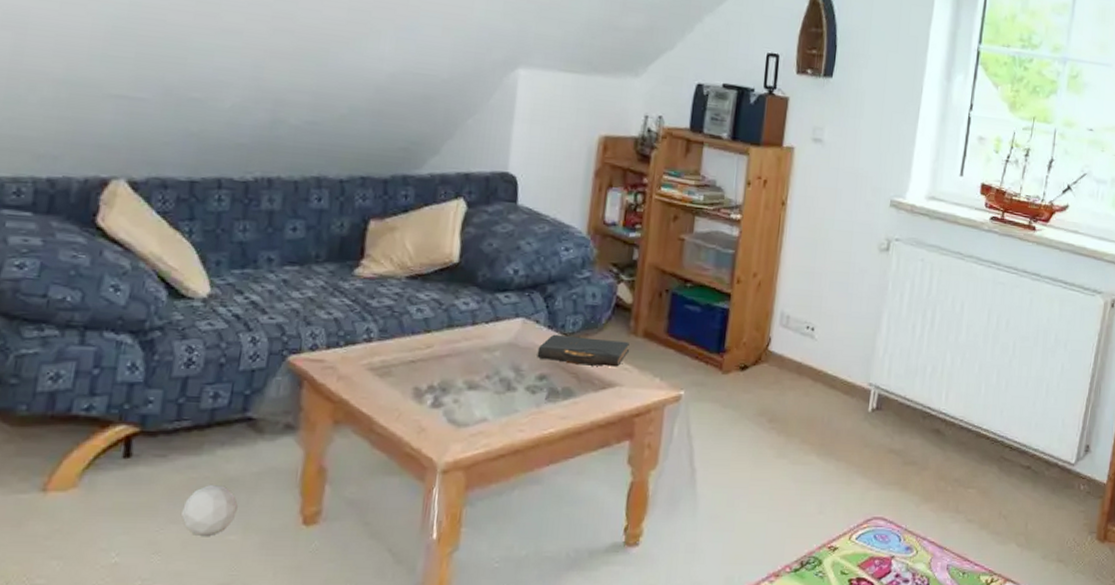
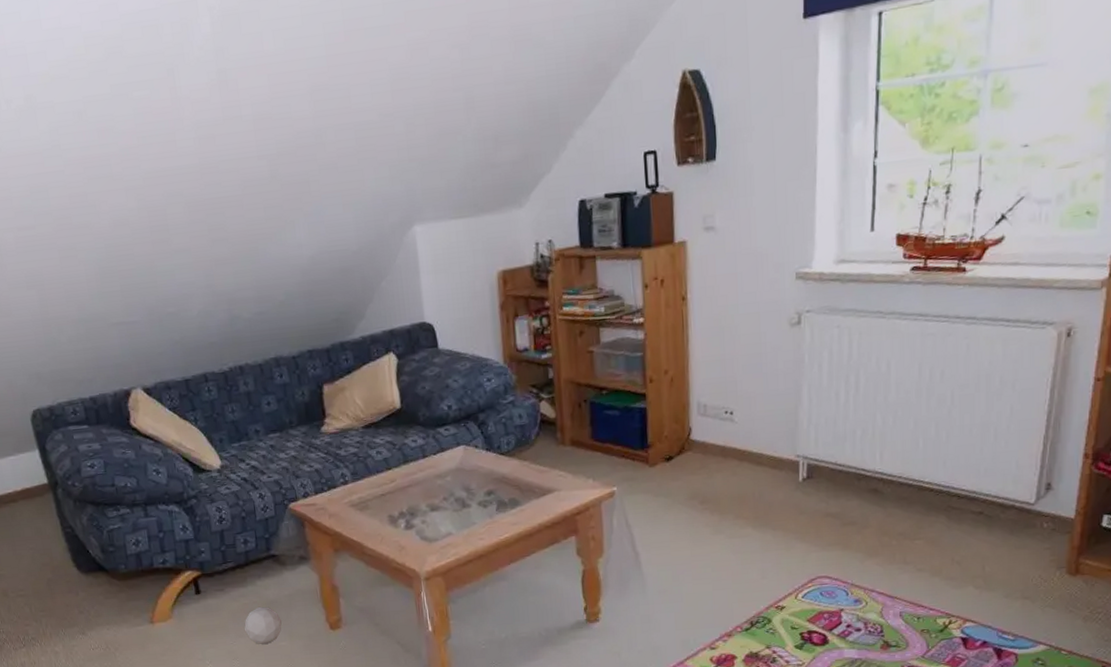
book: present [537,334,630,367] -> none [481,451,561,479]

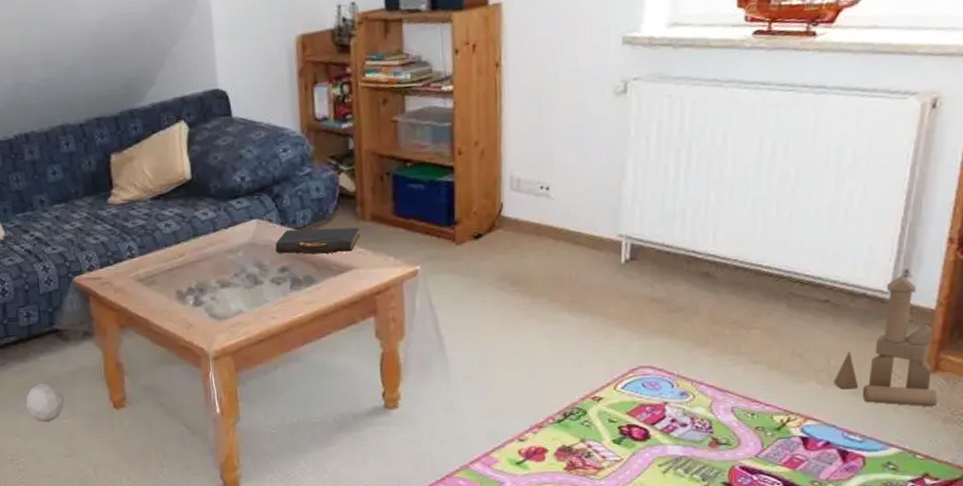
book: none [481,451,561,479] -> present [275,227,361,255]
toy blocks: none [988,487,1079,607] -> present [833,274,938,407]

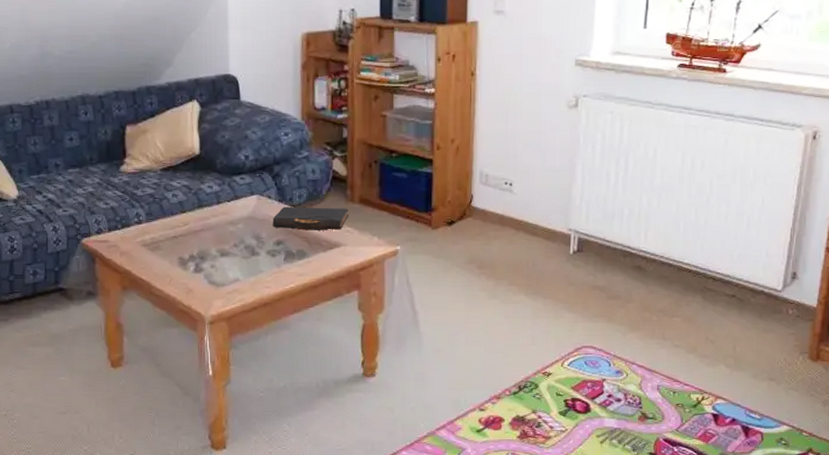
ball: present [25,382,64,422] -> none [24,339,63,379]
toy blocks: present [833,274,938,407] -> none [738,276,819,391]

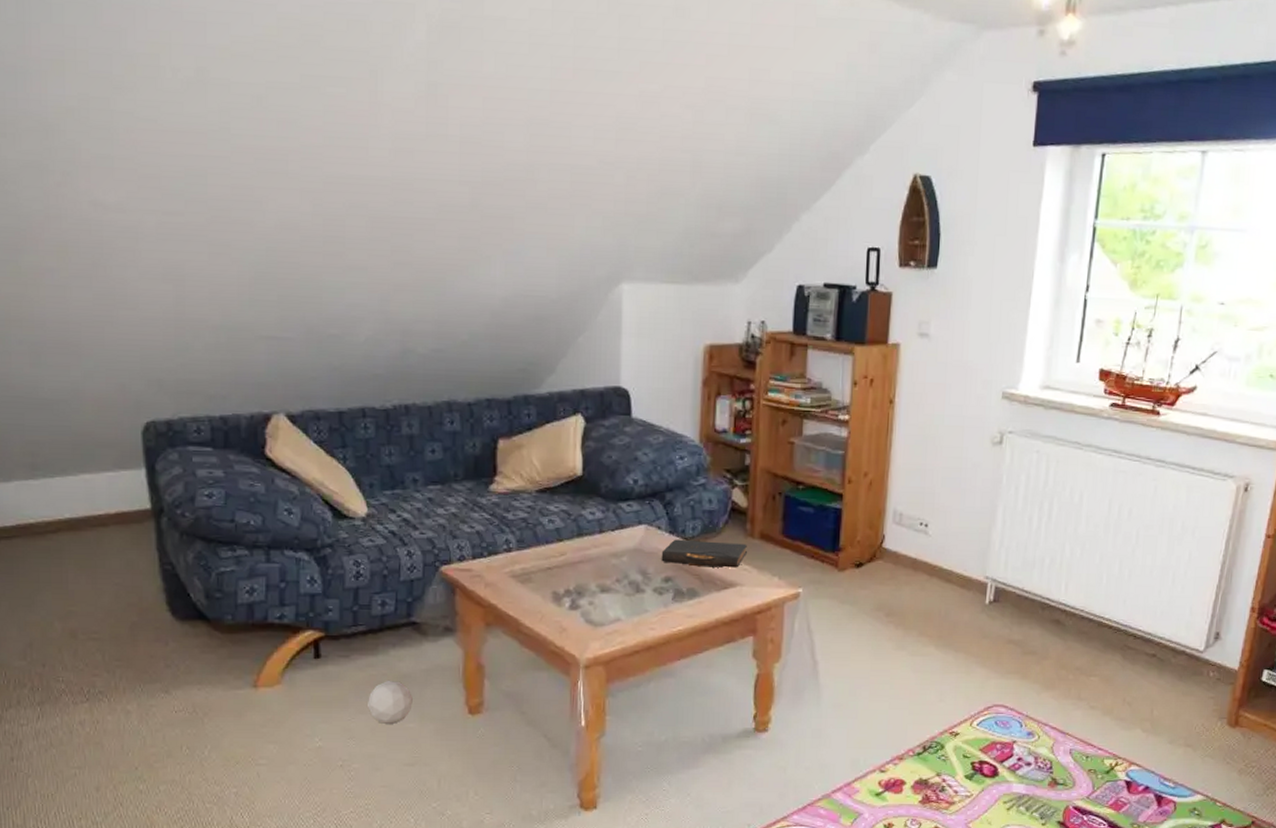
ball: none [24,339,63,379] -> present [366,680,413,725]

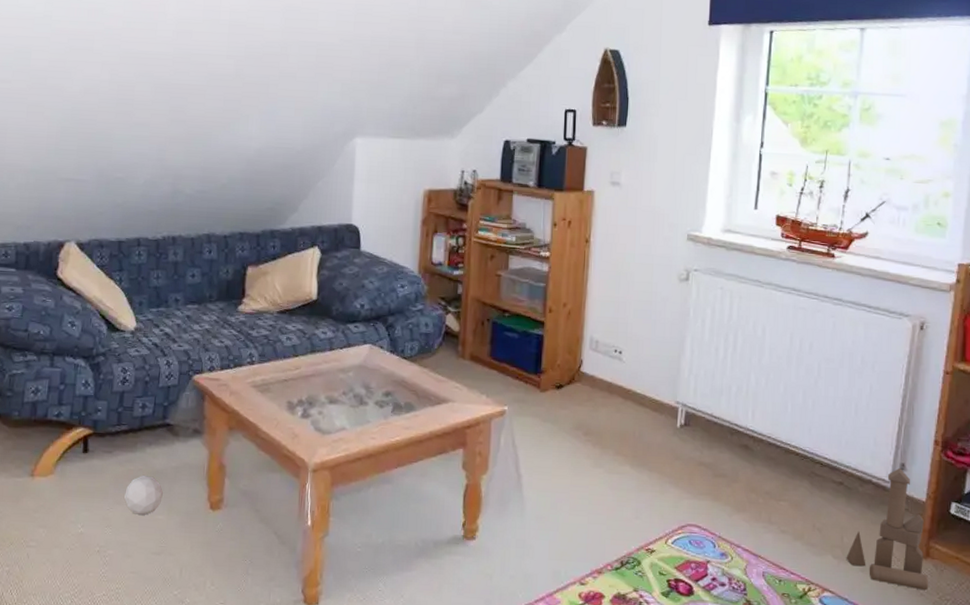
book: present [661,539,748,568] -> none [383,358,459,386]
toy blocks: none [1155,636,1236,759] -> present [846,467,929,591]

